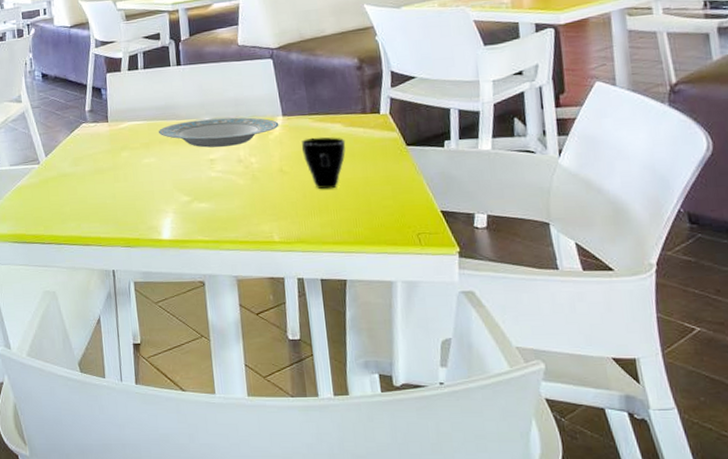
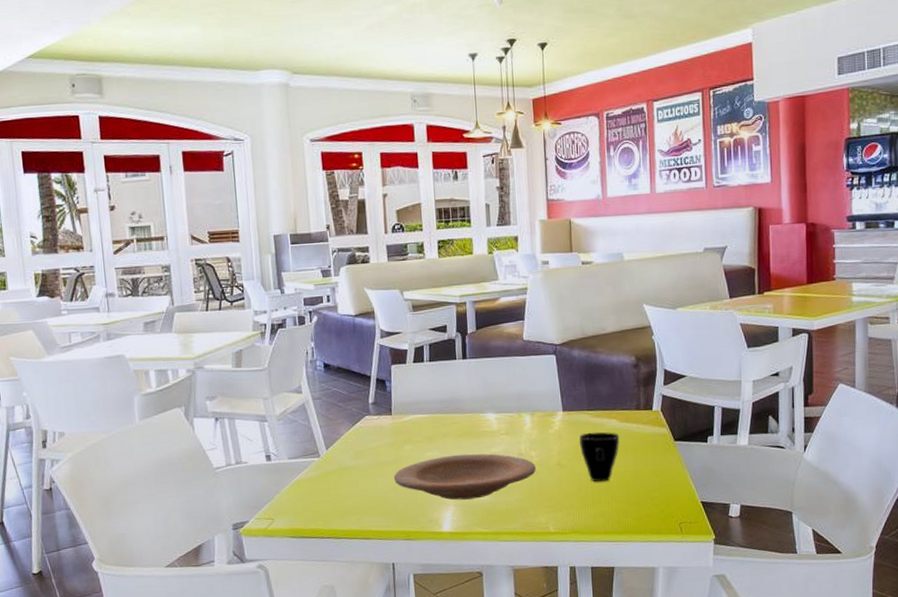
plate: none [112,159,258,207] -> present [394,453,537,500]
plate: present [158,117,279,148] -> none [441,411,559,442]

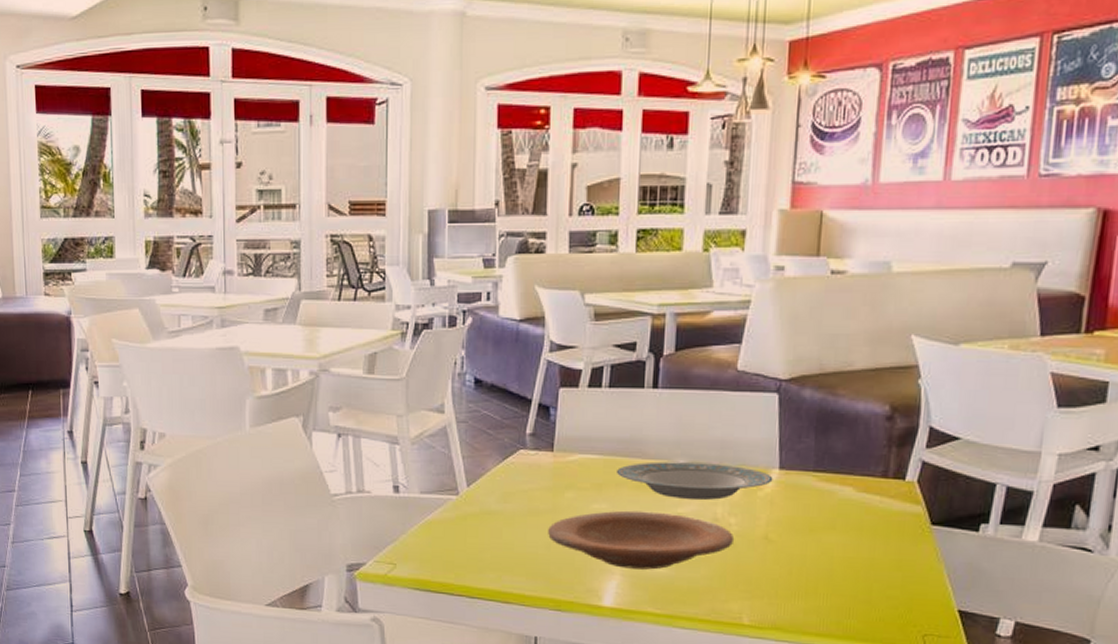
plate: none [441,411,559,442] -> present [615,461,773,500]
cup: present [580,432,620,482] -> none [797,500,855,568]

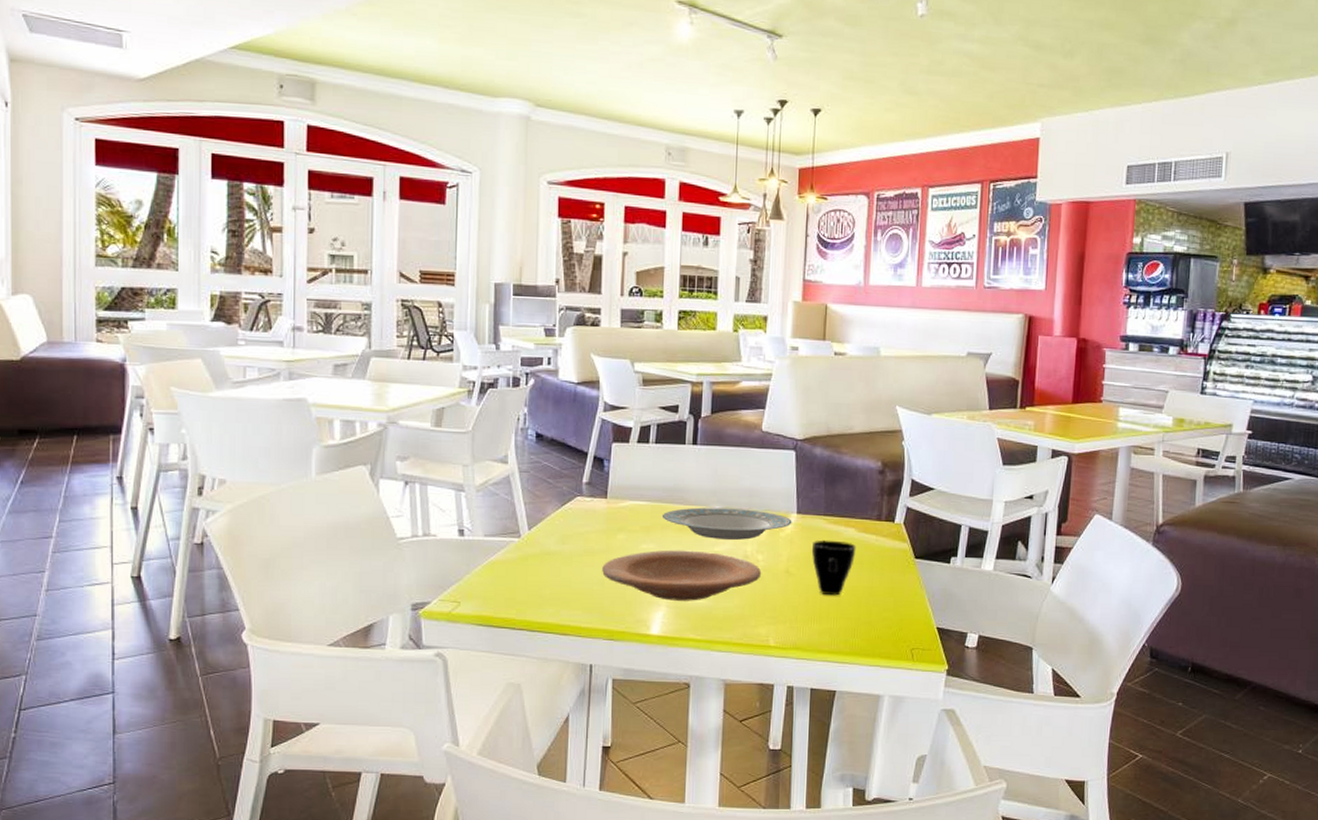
cup: none [797,500,855,568] -> present [812,540,857,596]

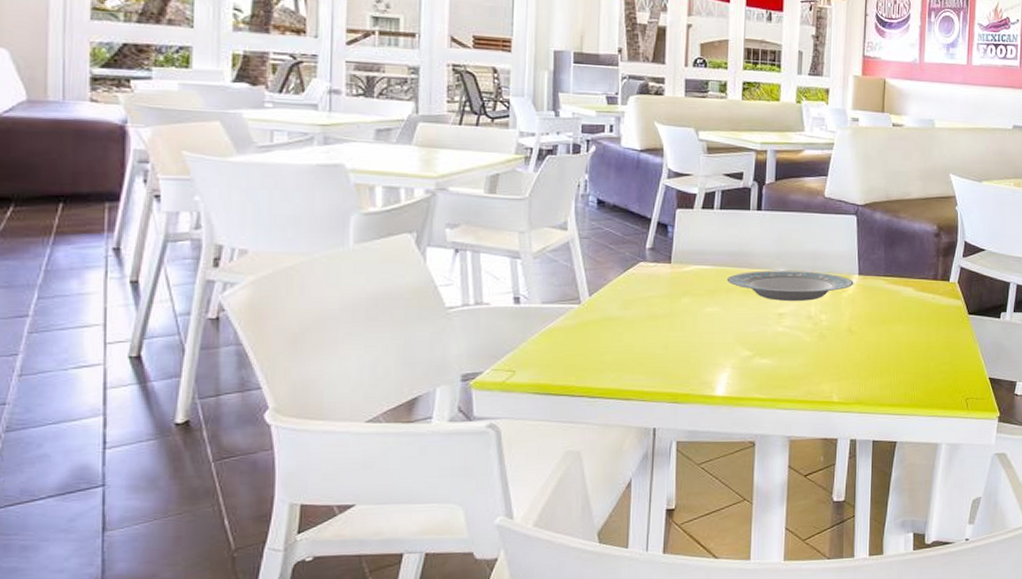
plate: present [602,550,762,601] -> none [666,312,825,362]
cup: present [812,540,857,596] -> none [873,299,915,352]

